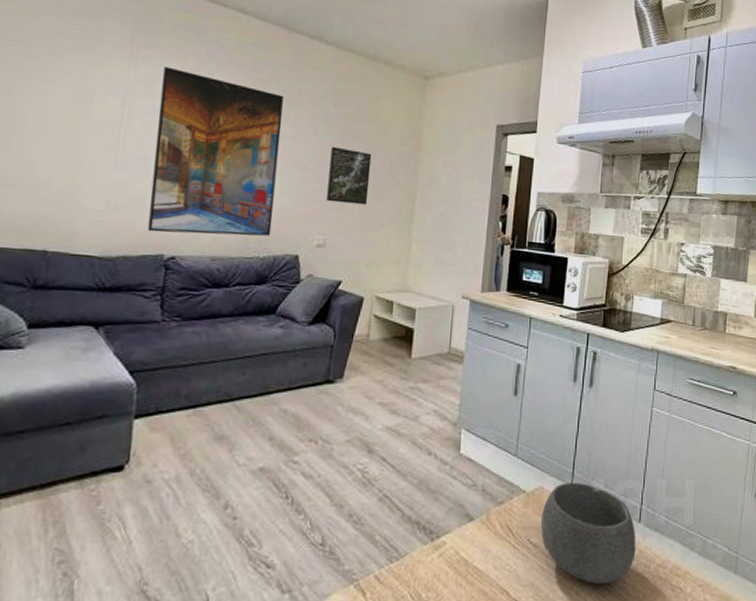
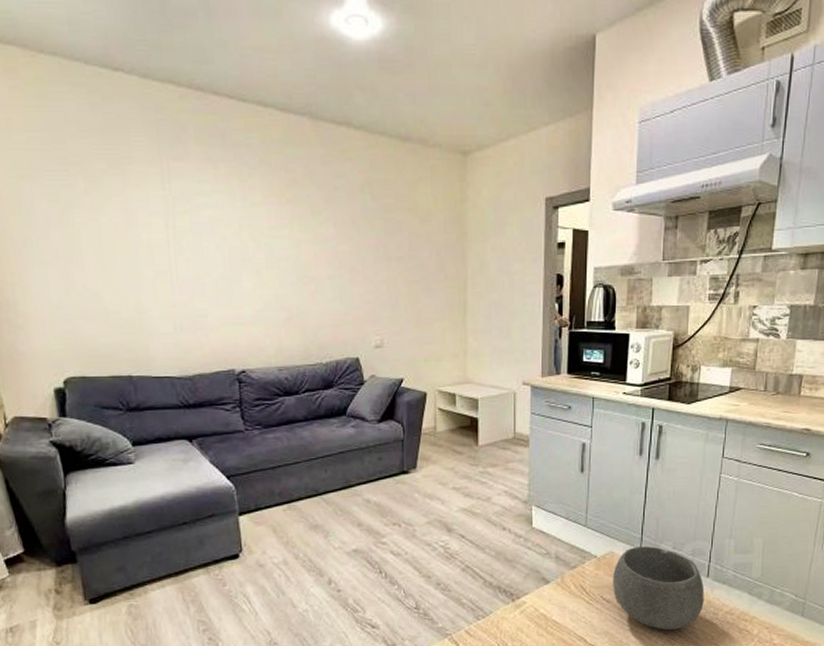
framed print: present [147,66,284,236] -> none [196,178,330,349]
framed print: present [326,146,372,205] -> none [376,243,419,301]

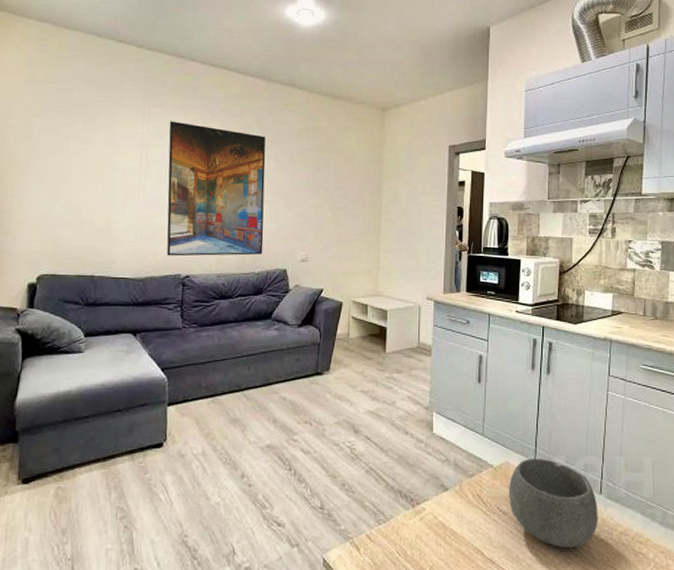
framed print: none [196,178,330,349] -> present [166,121,266,256]

